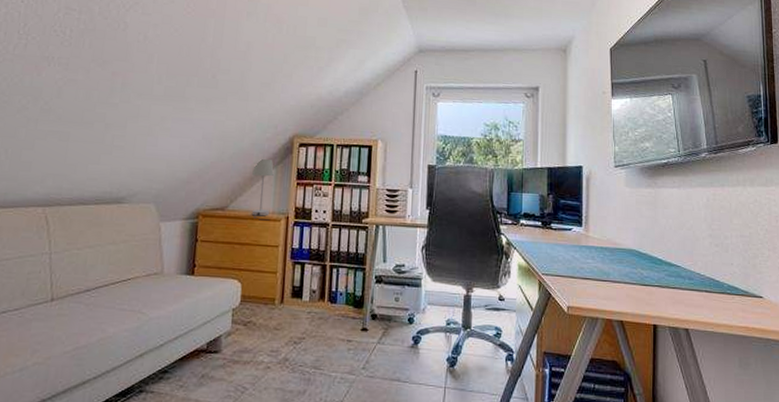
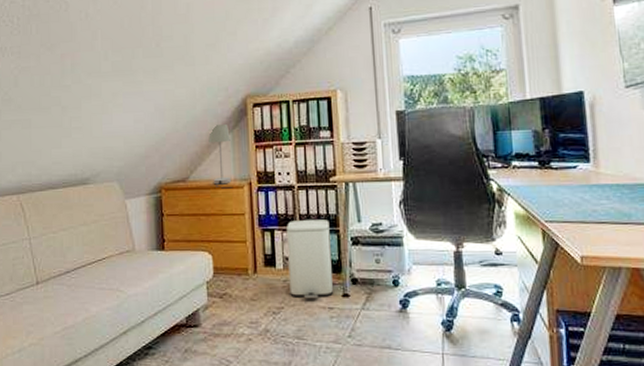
pedal bin: none [312,256,357,331] -> present [287,219,333,299]

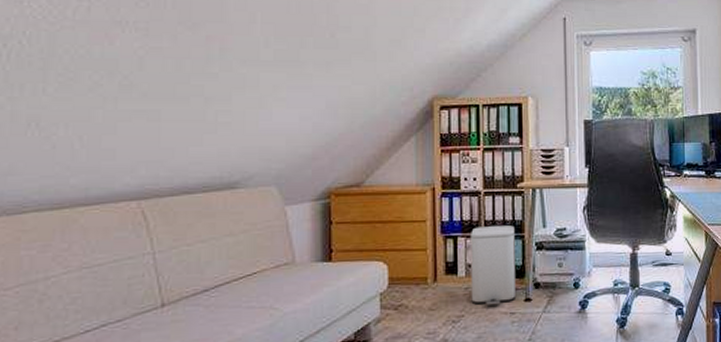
table lamp: present [208,124,234,189] -> none [389,127,415,194]

